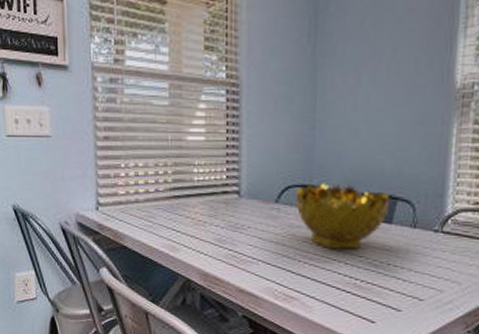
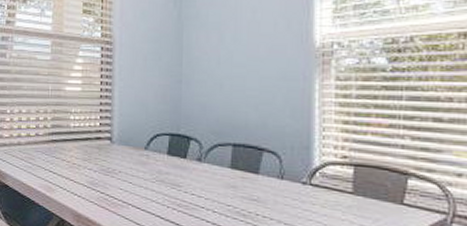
decorative bowl: present [295,183,390,250] -> none [164,132,256,198]

